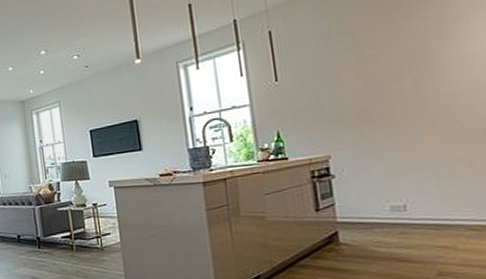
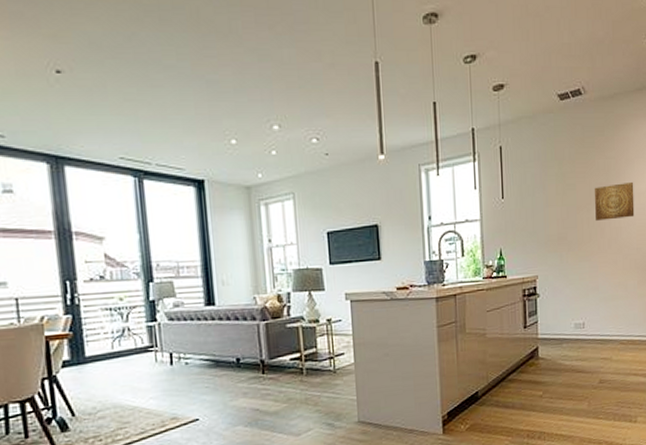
wall art: none [406,39,477,90] -> present [595,181,635,221]

